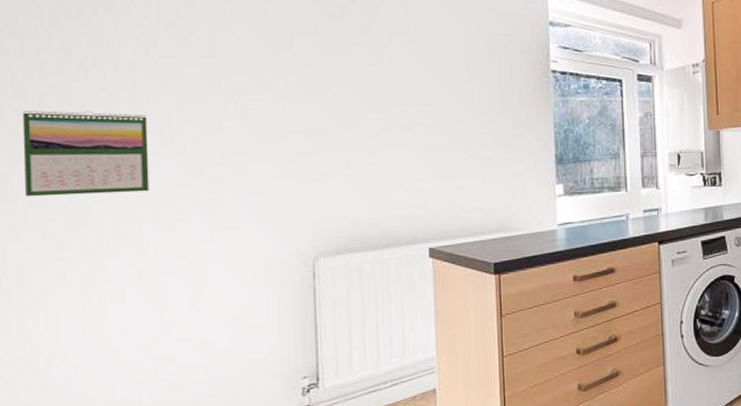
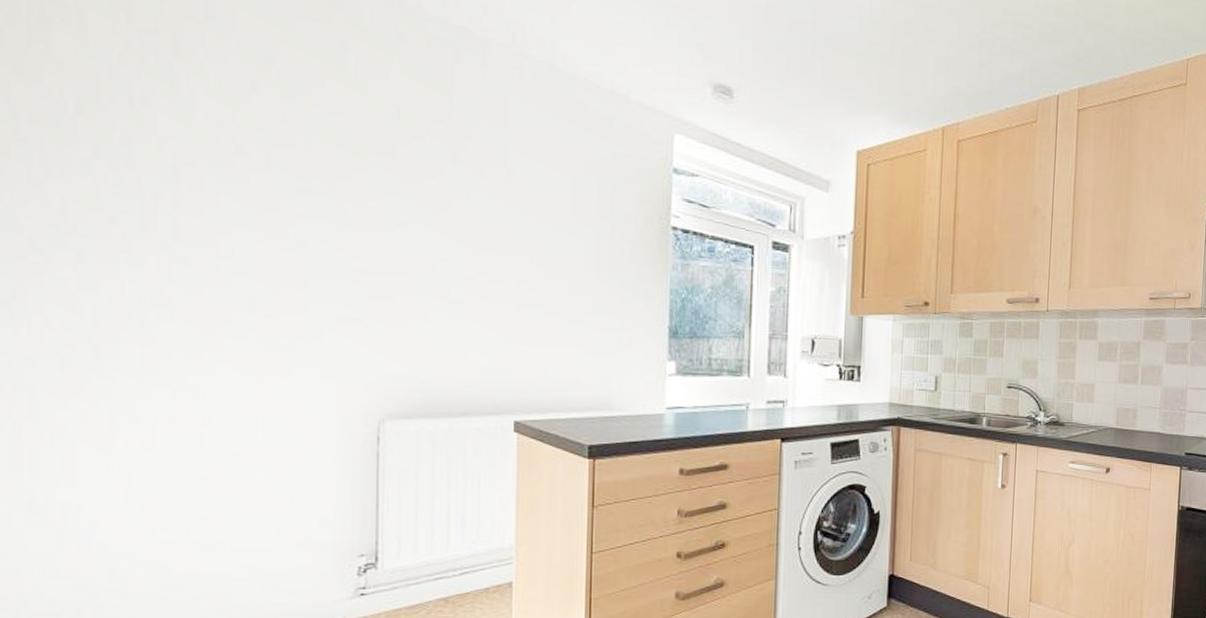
calendar: present [22,110,150,197] -> none [40,215,190,324]

